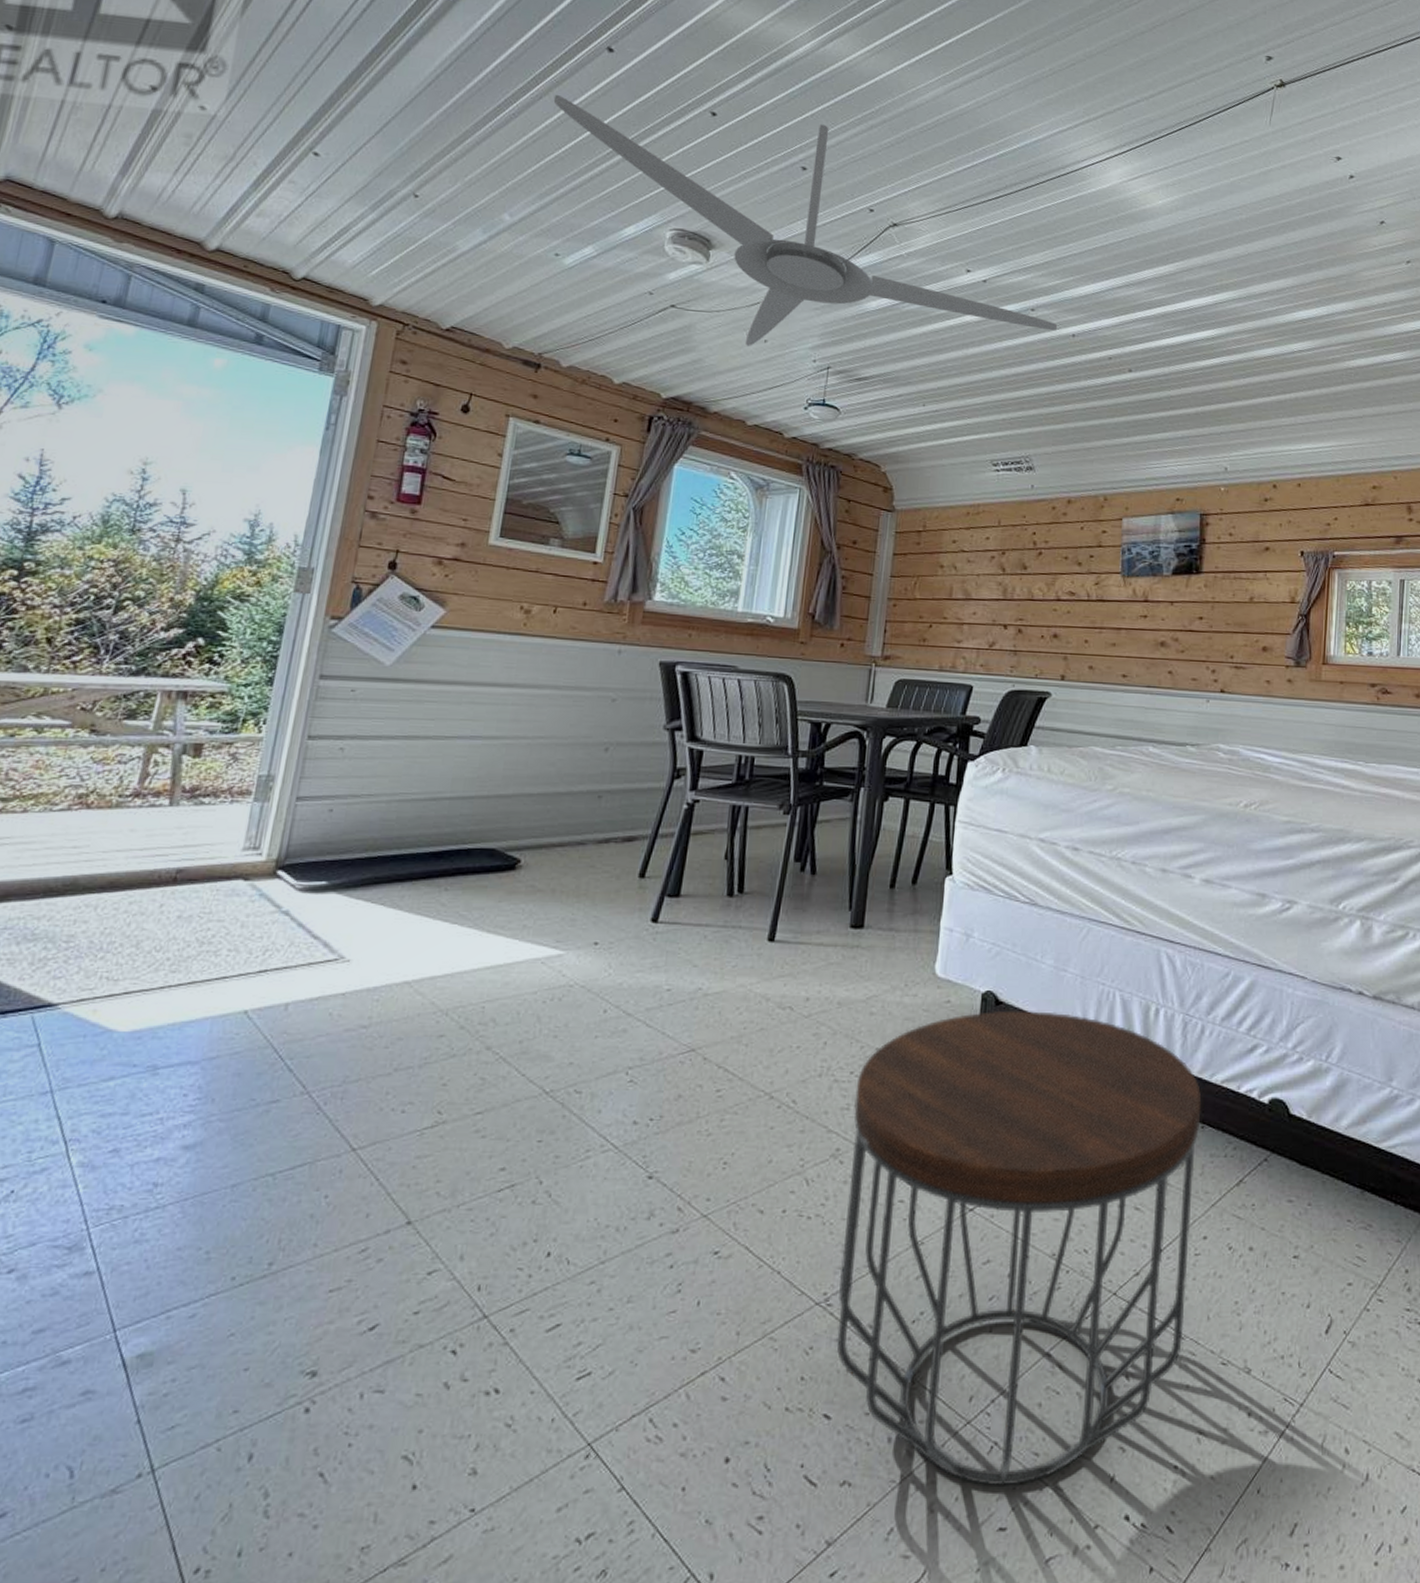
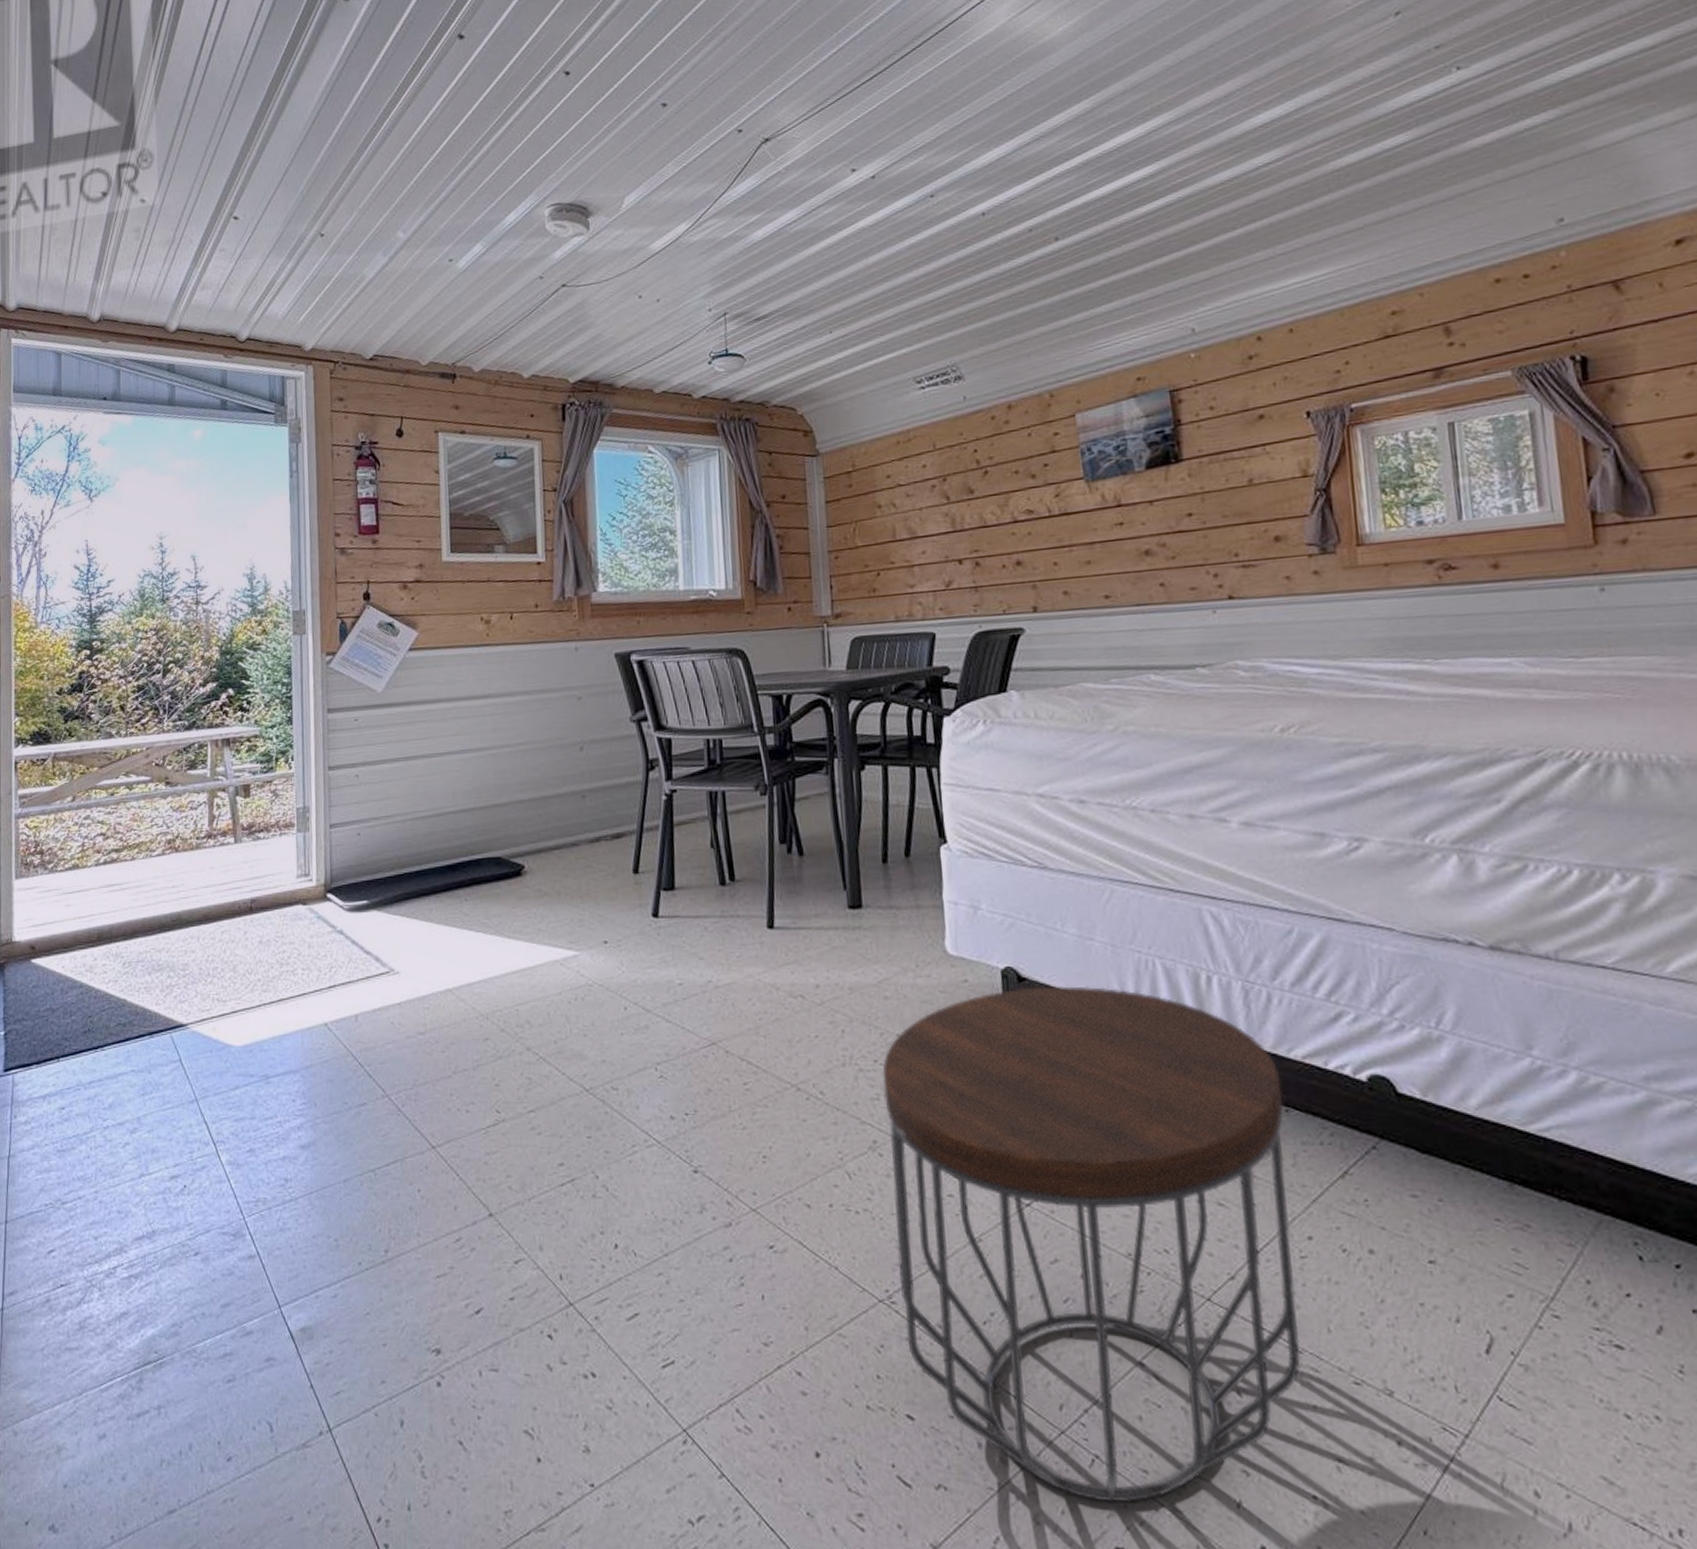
ceiling fan: present [553,94,1057,346] -> none [420,51,963,310]

